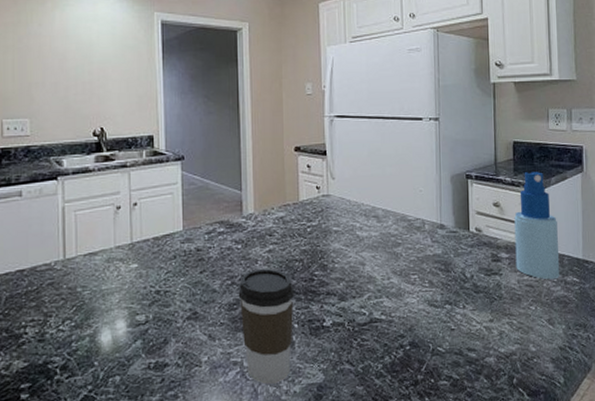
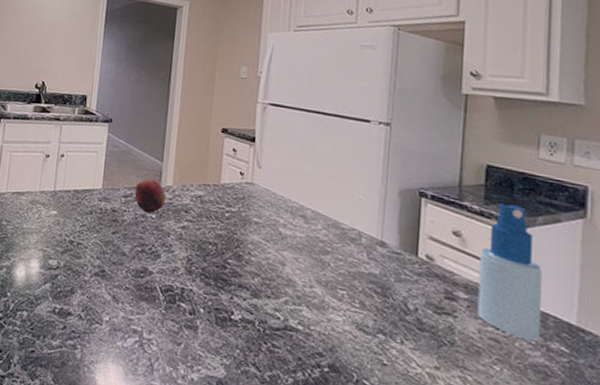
fruit: none [217,210,250,246] -> present [134,178,166,214]
coffee cup: present [238,268,295,385] -> none [145,242,205,366]

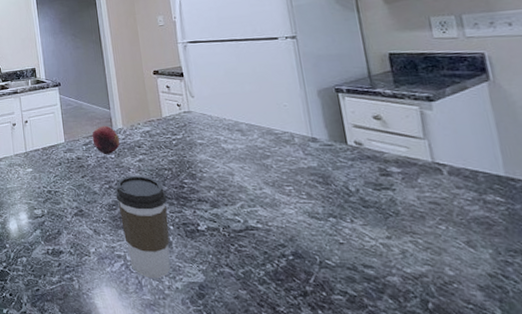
coffee cup: none [145,242,205,366] -> present [115,175,171,279]
spray bottle: present [477,203,542,341] -> none [402,82,476,197]

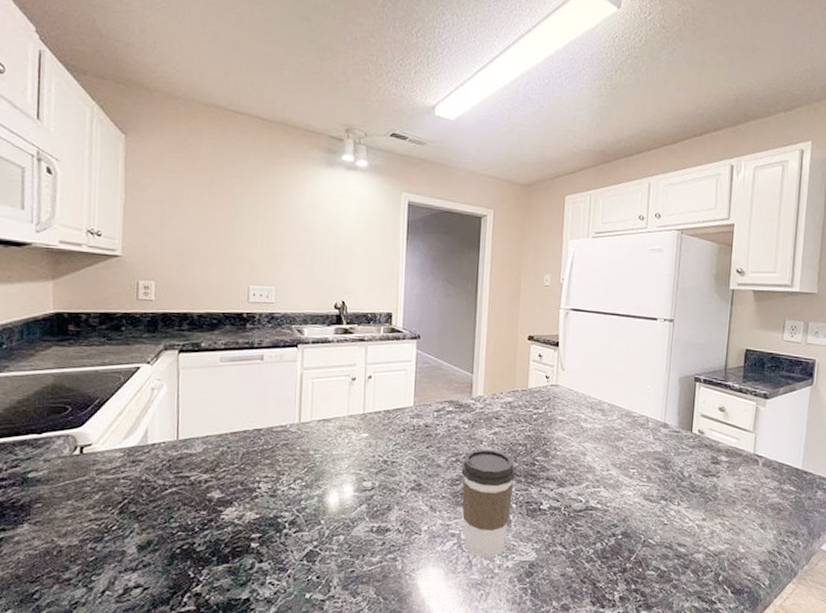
fruit: present [92,125,120,155] -> none [446,391,478,425]

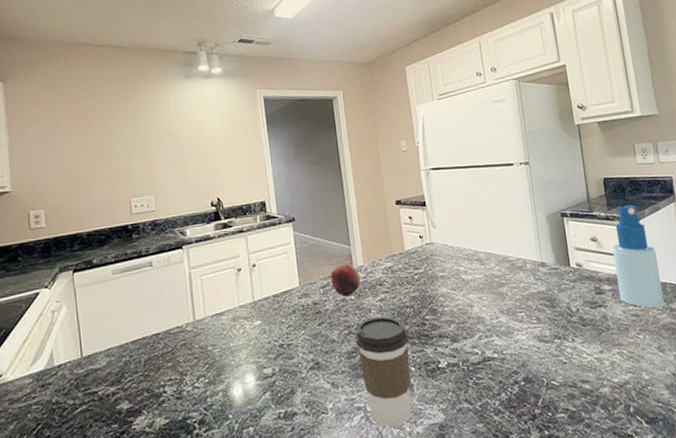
fruit: none [446,391,478,425] -> present [330,263,361,297]
spray bottle: none [734,380,781,486] -> present [612,205,665,308]

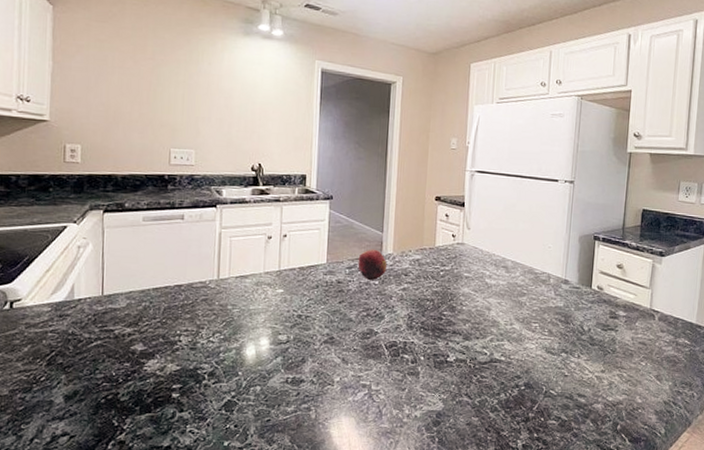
coffee cup: present [355,316,412,427] -> none [372,304,424,408]
spray bottle: present [612,205,665,308] -> none [631,239,676,339]

